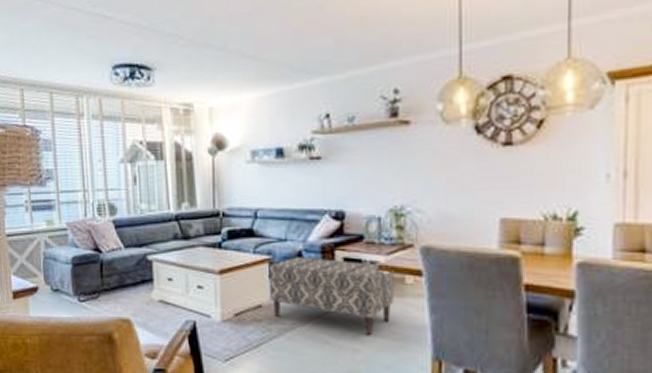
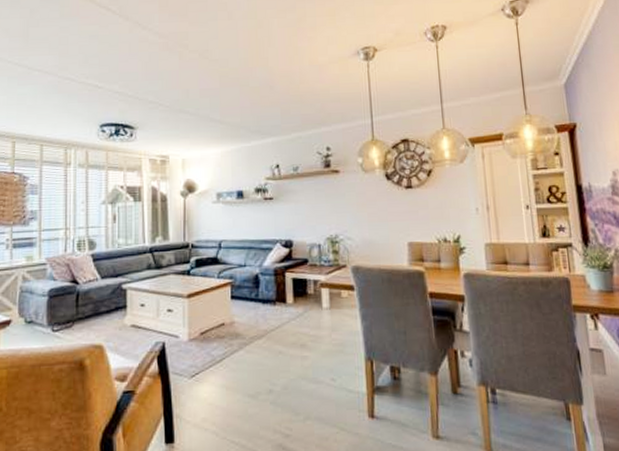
bench: present [268,257,394,335] -> none [230,279,333,343]

